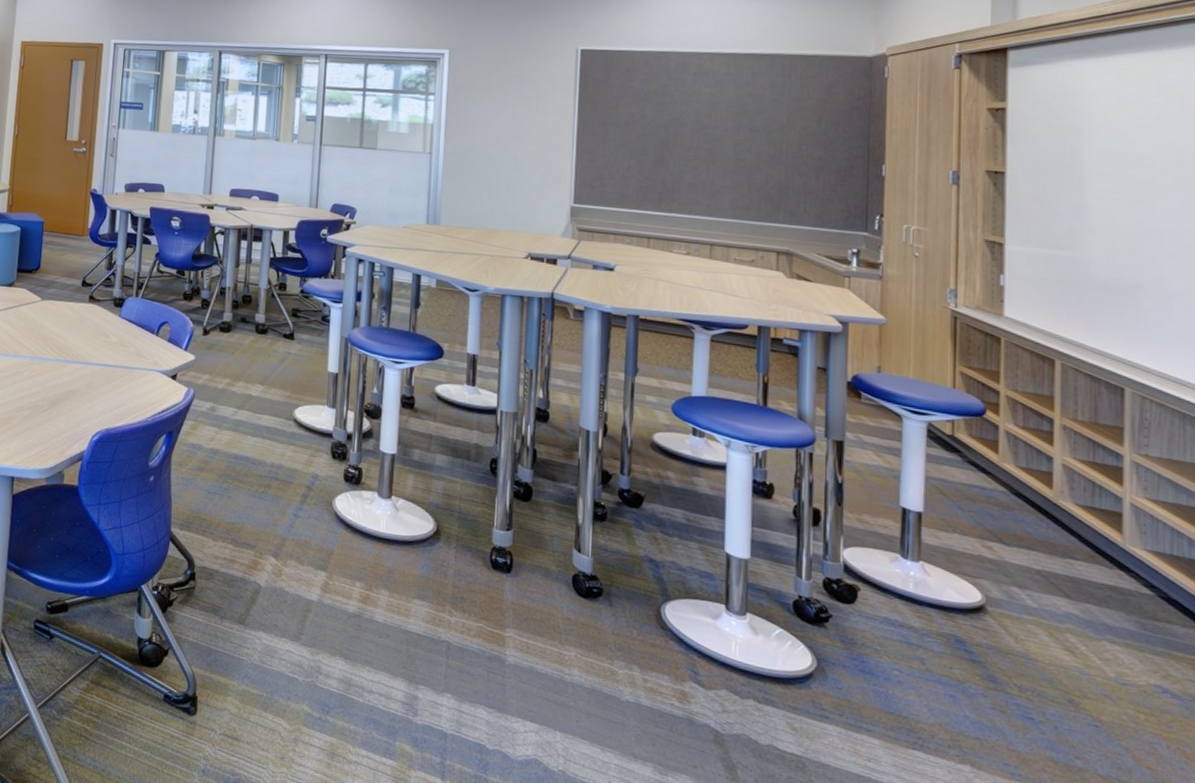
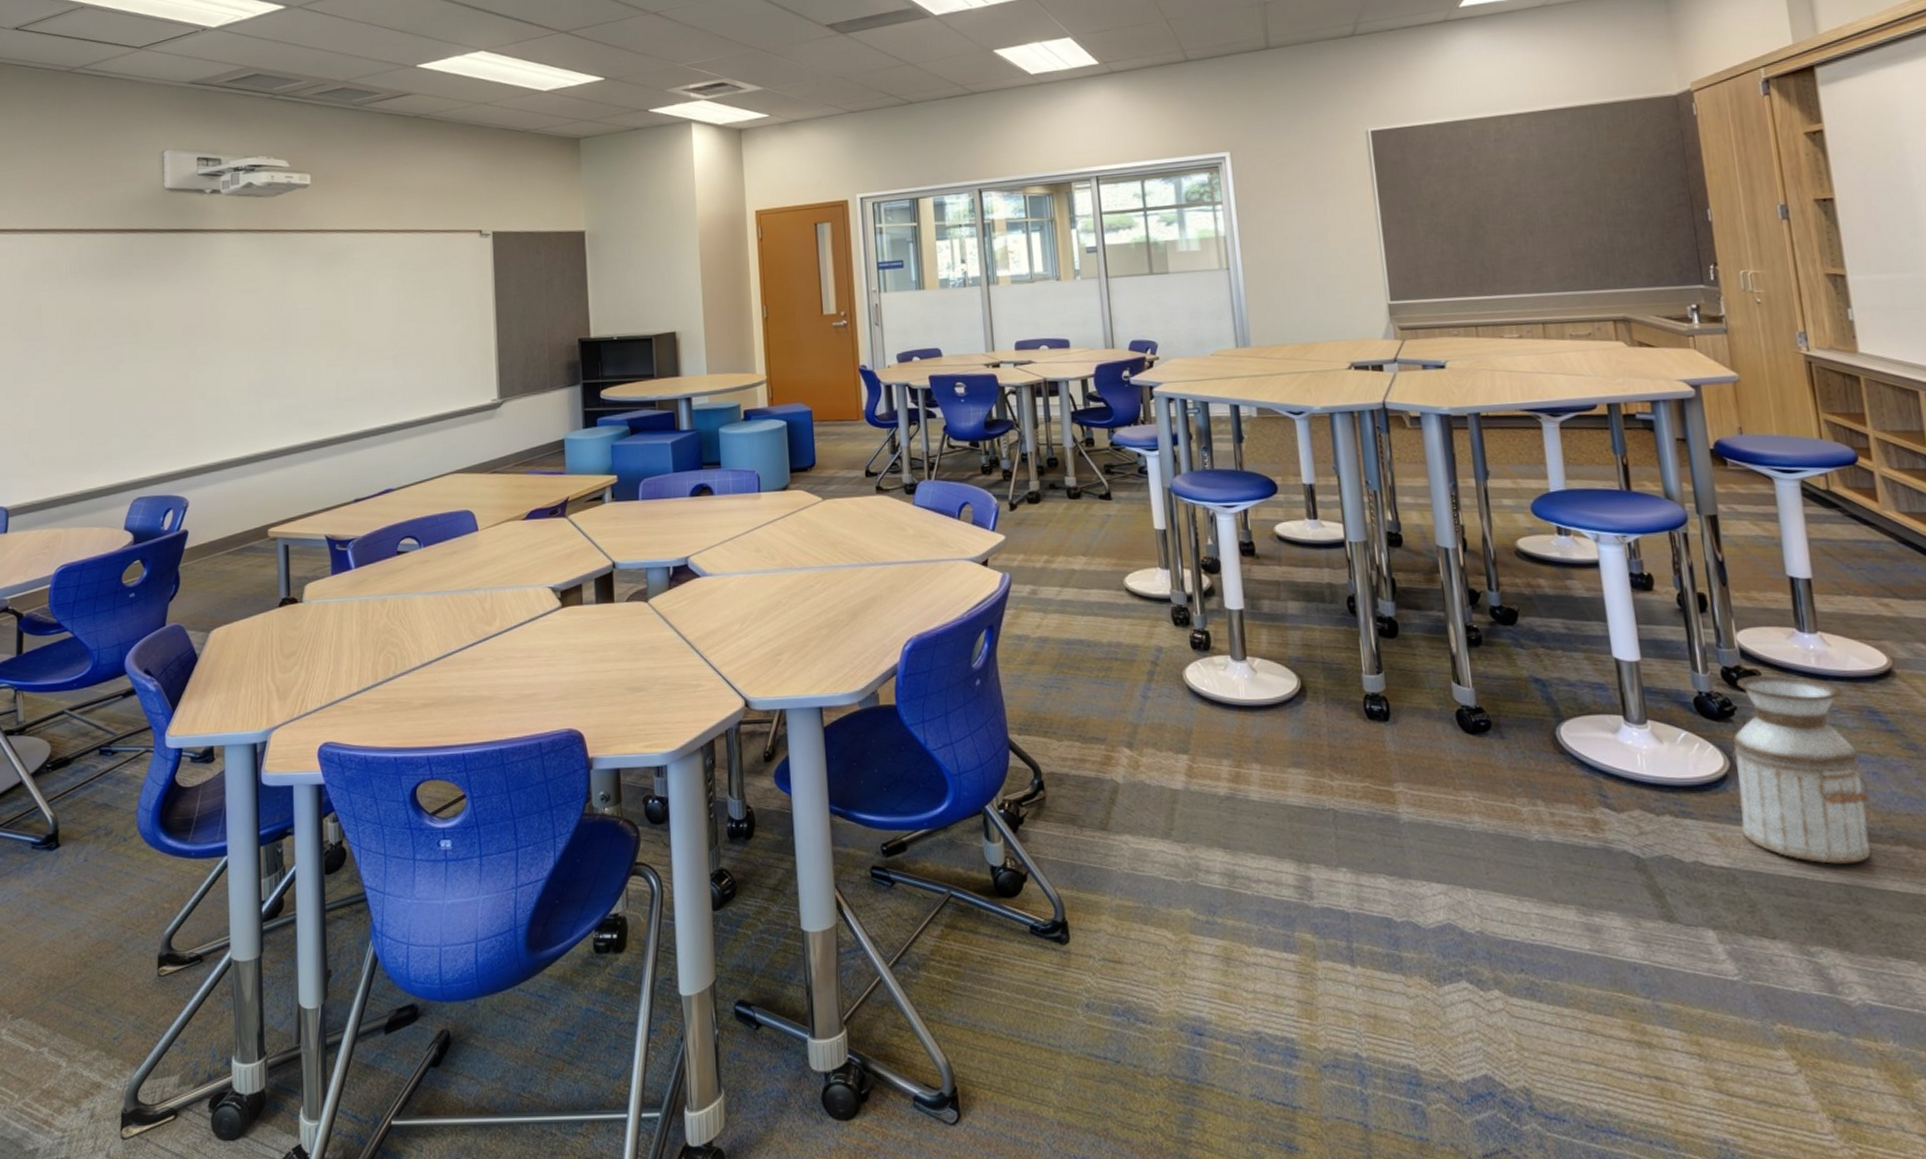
planter: none [818,589,943,773] -> present [1732,675,1871,864]

